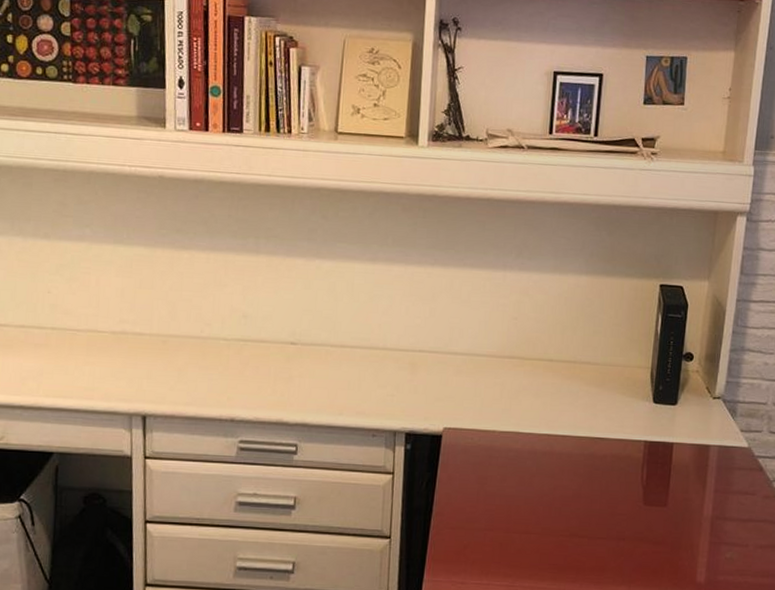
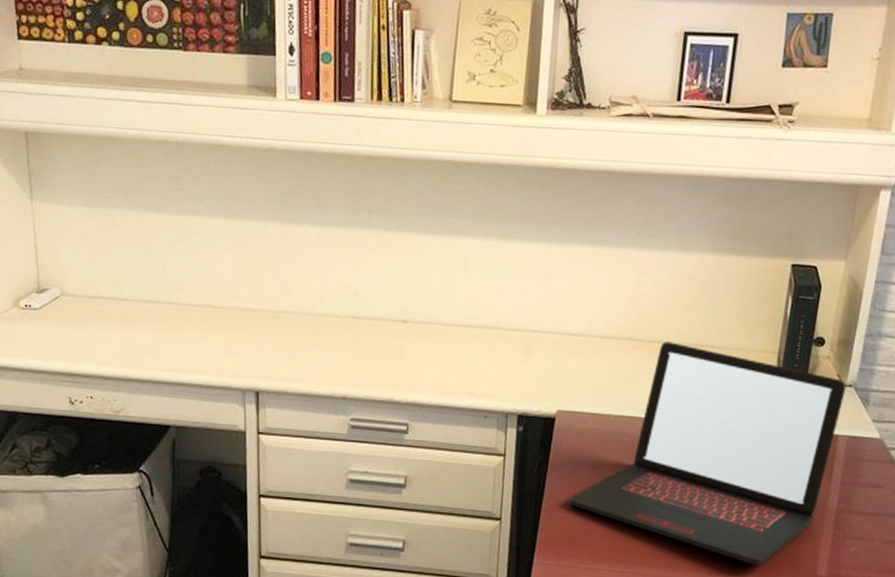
laptop: none [457,359,715,574] -> present [569,341,847,565]

